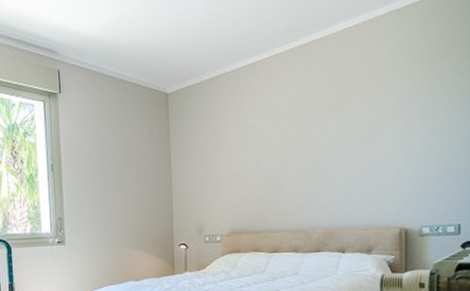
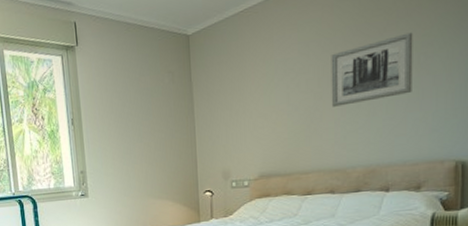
wall art: none [295,110,364,172] -> present [331,32,413,107]

